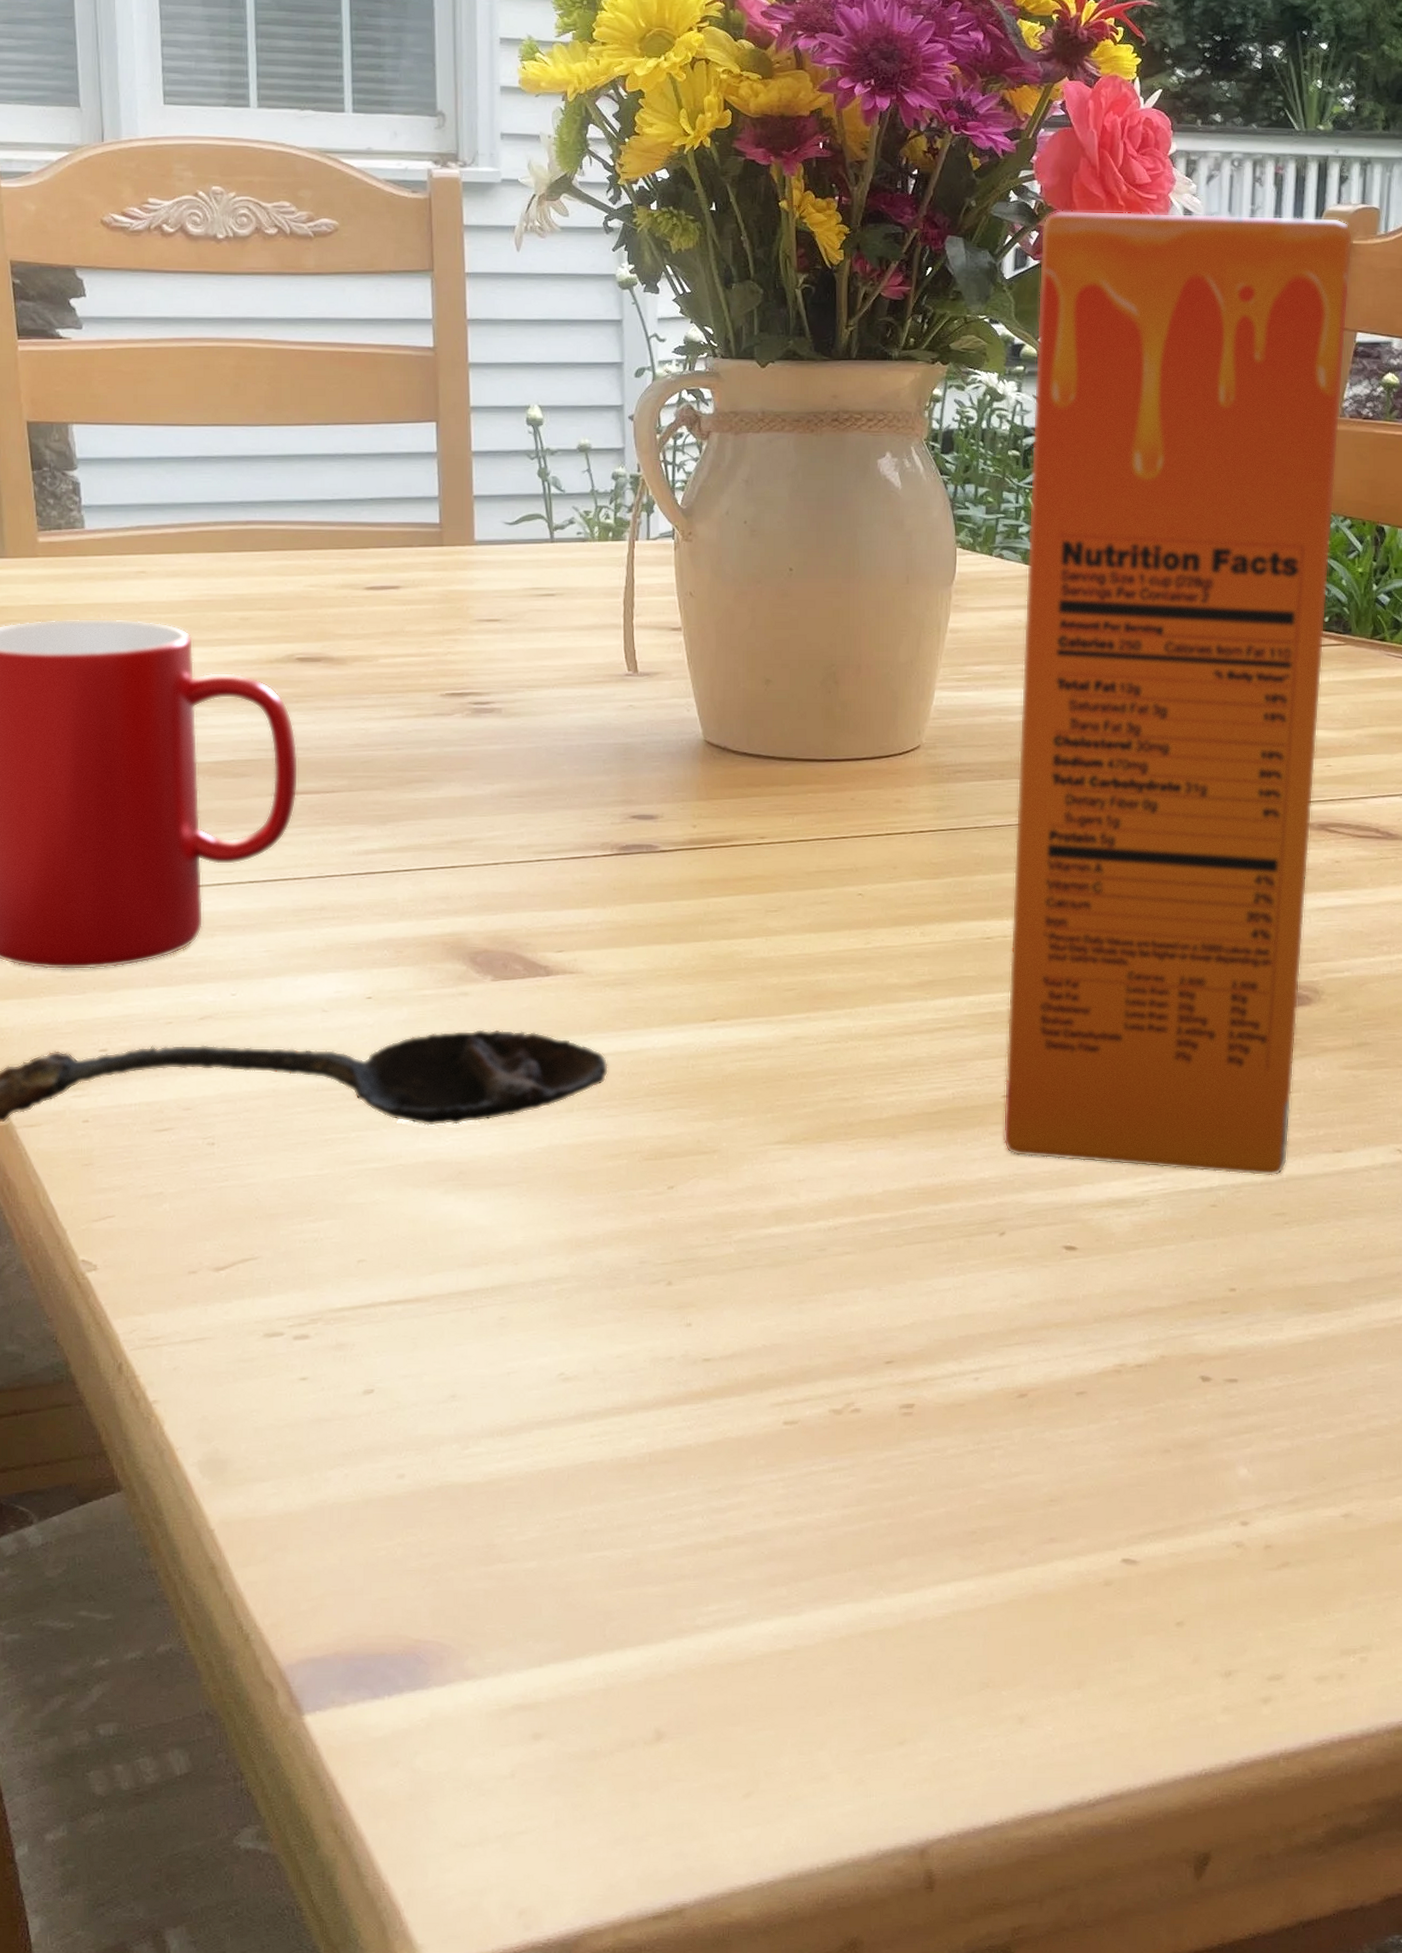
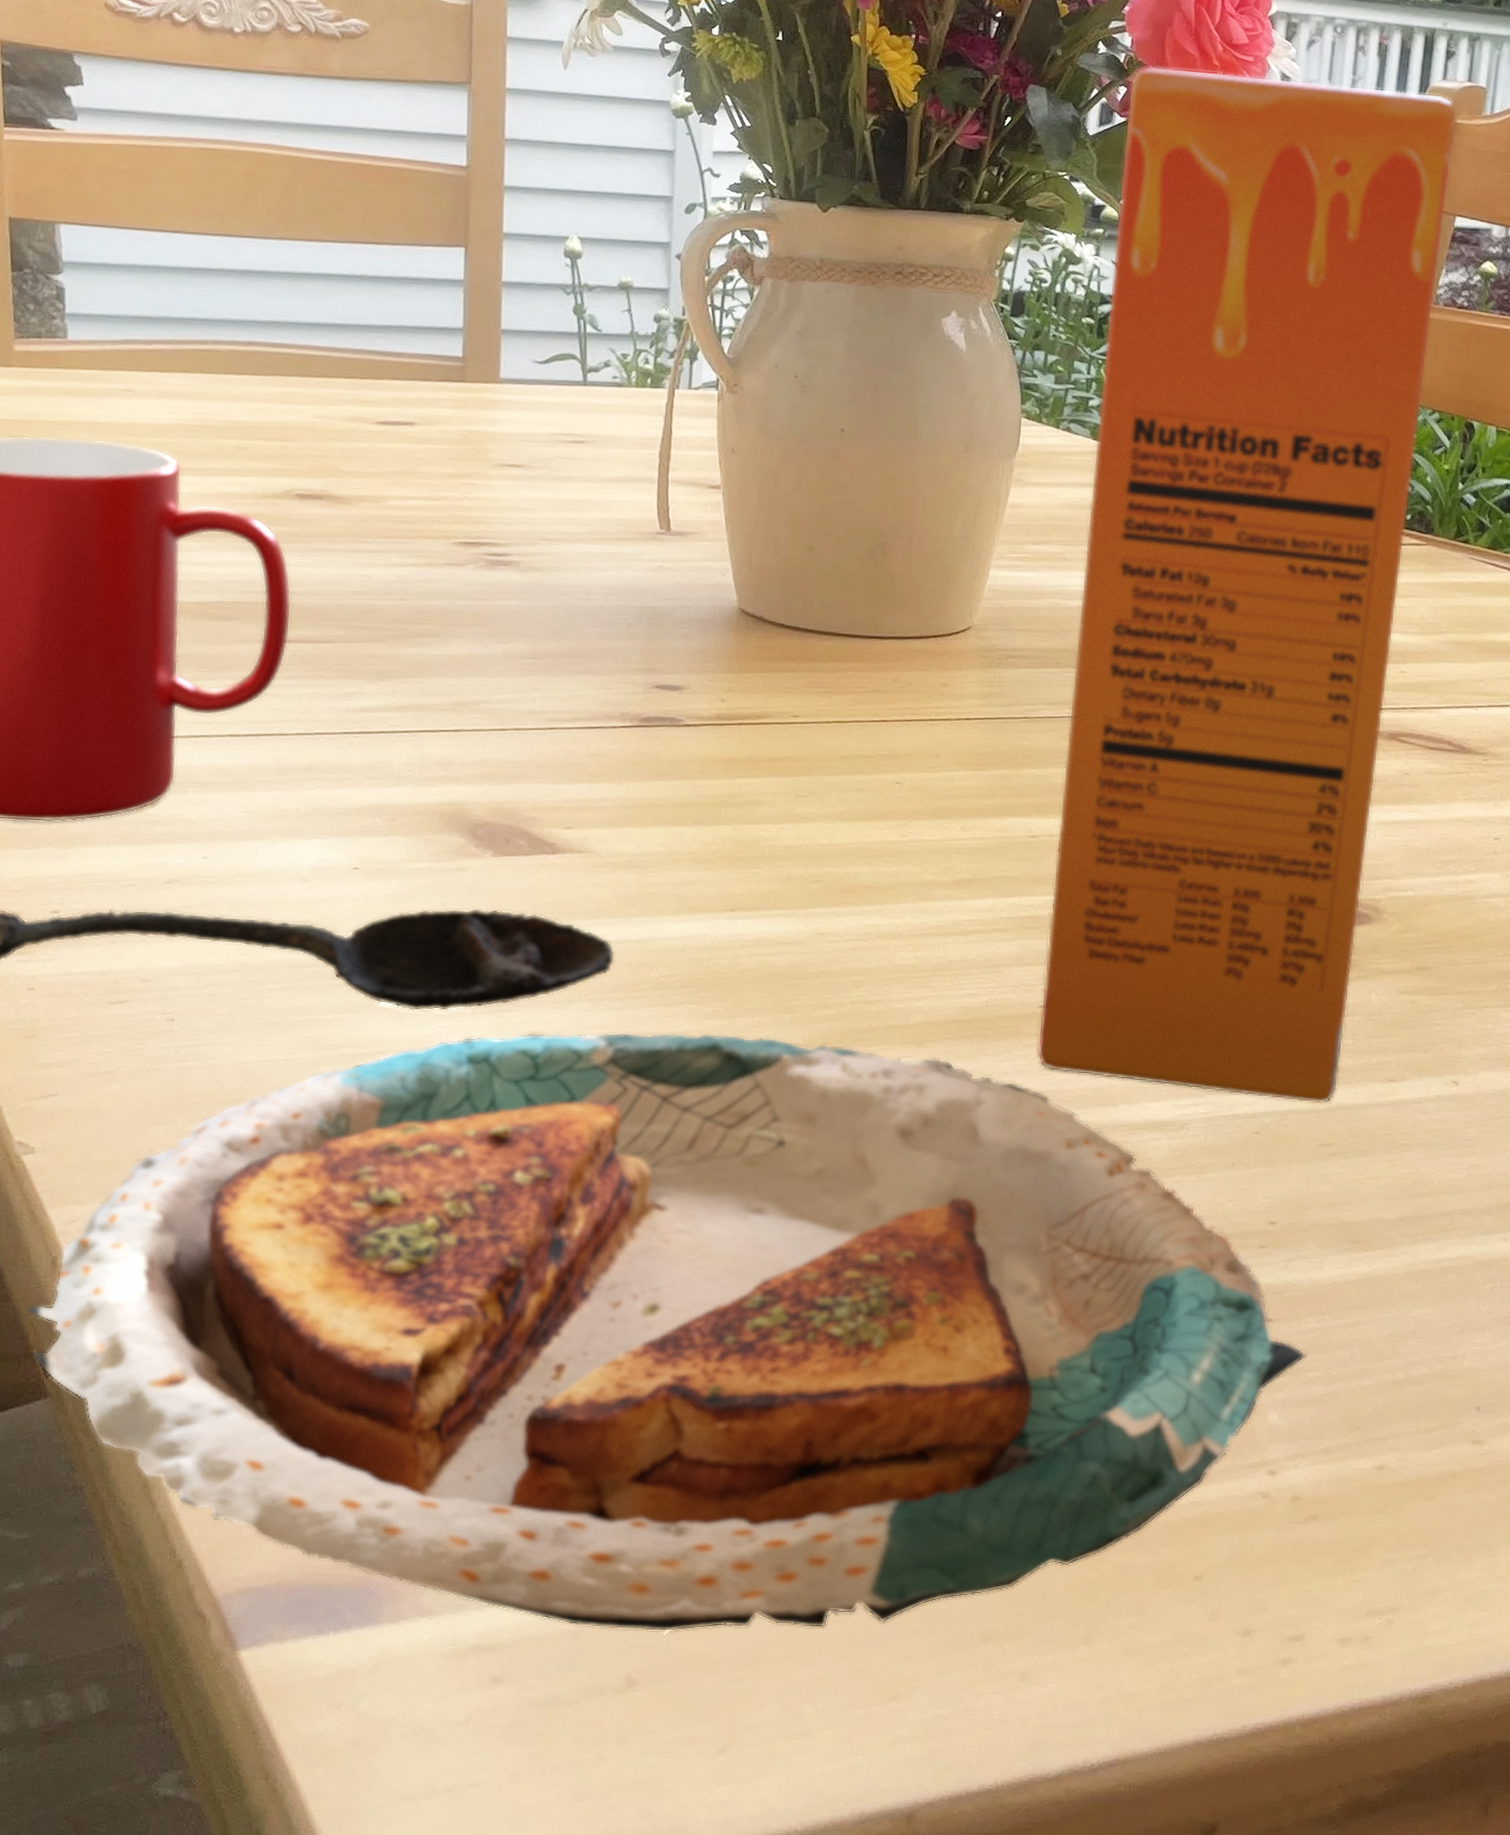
plate: none [96,1135,1271,1688] -> present [24,1032,1306,1632]

